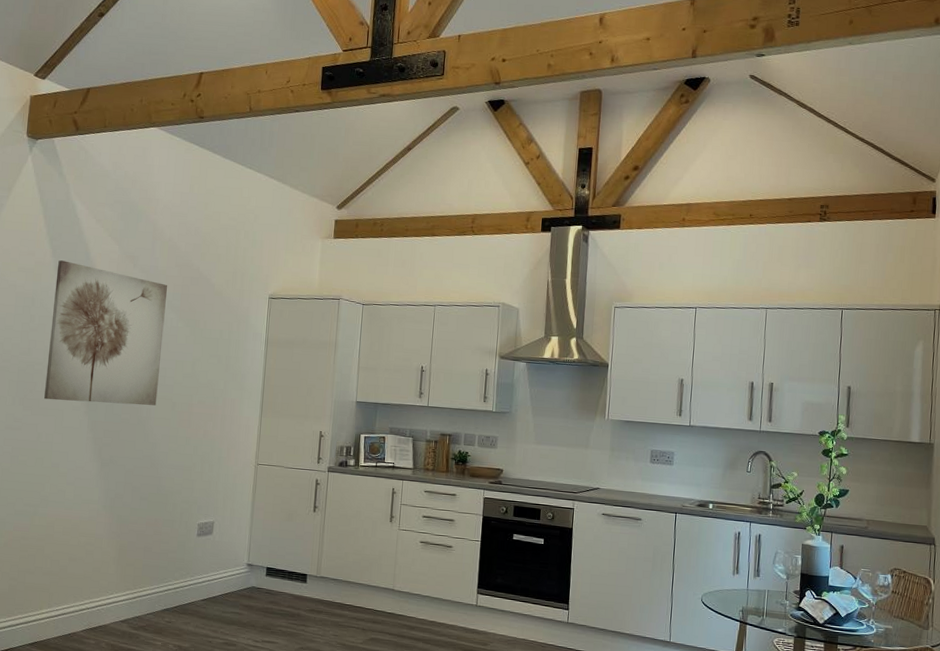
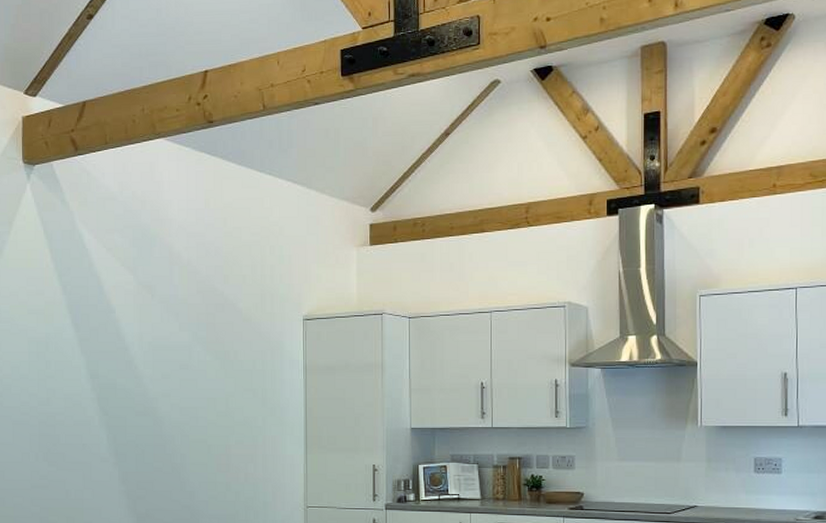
wall art: present [44,260,167,406] -> none [69,297,191,453]

